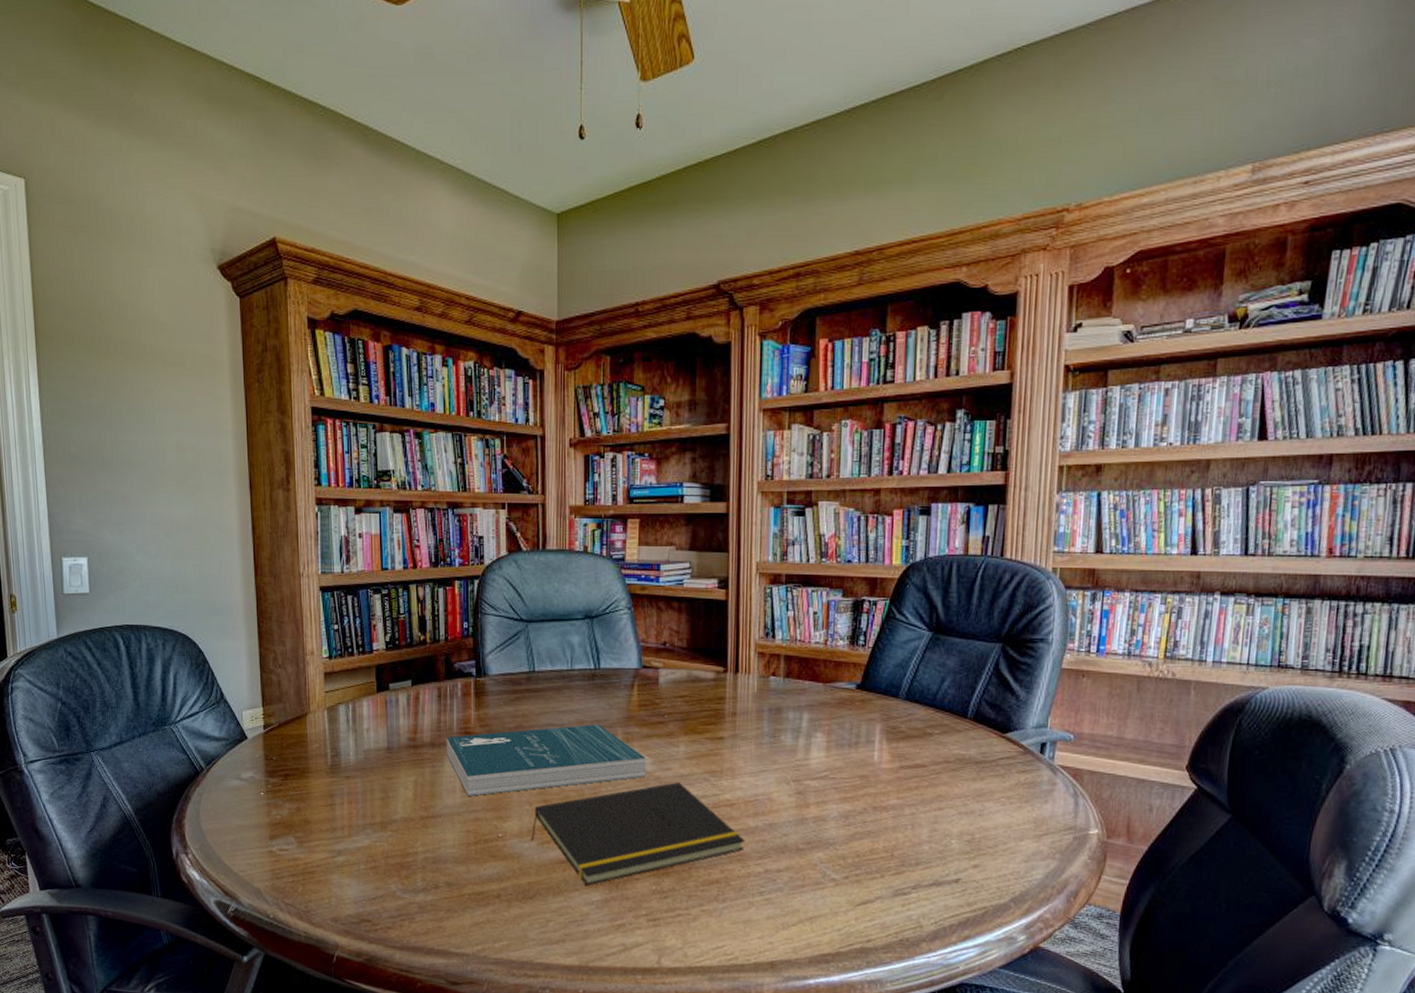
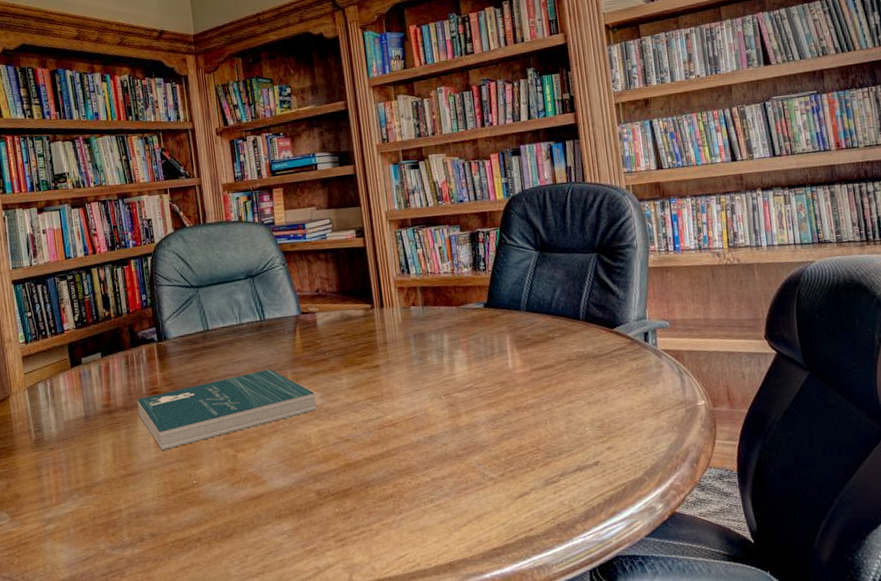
notepad: present [530,782,745,886] -> none [222,411,411,518]

